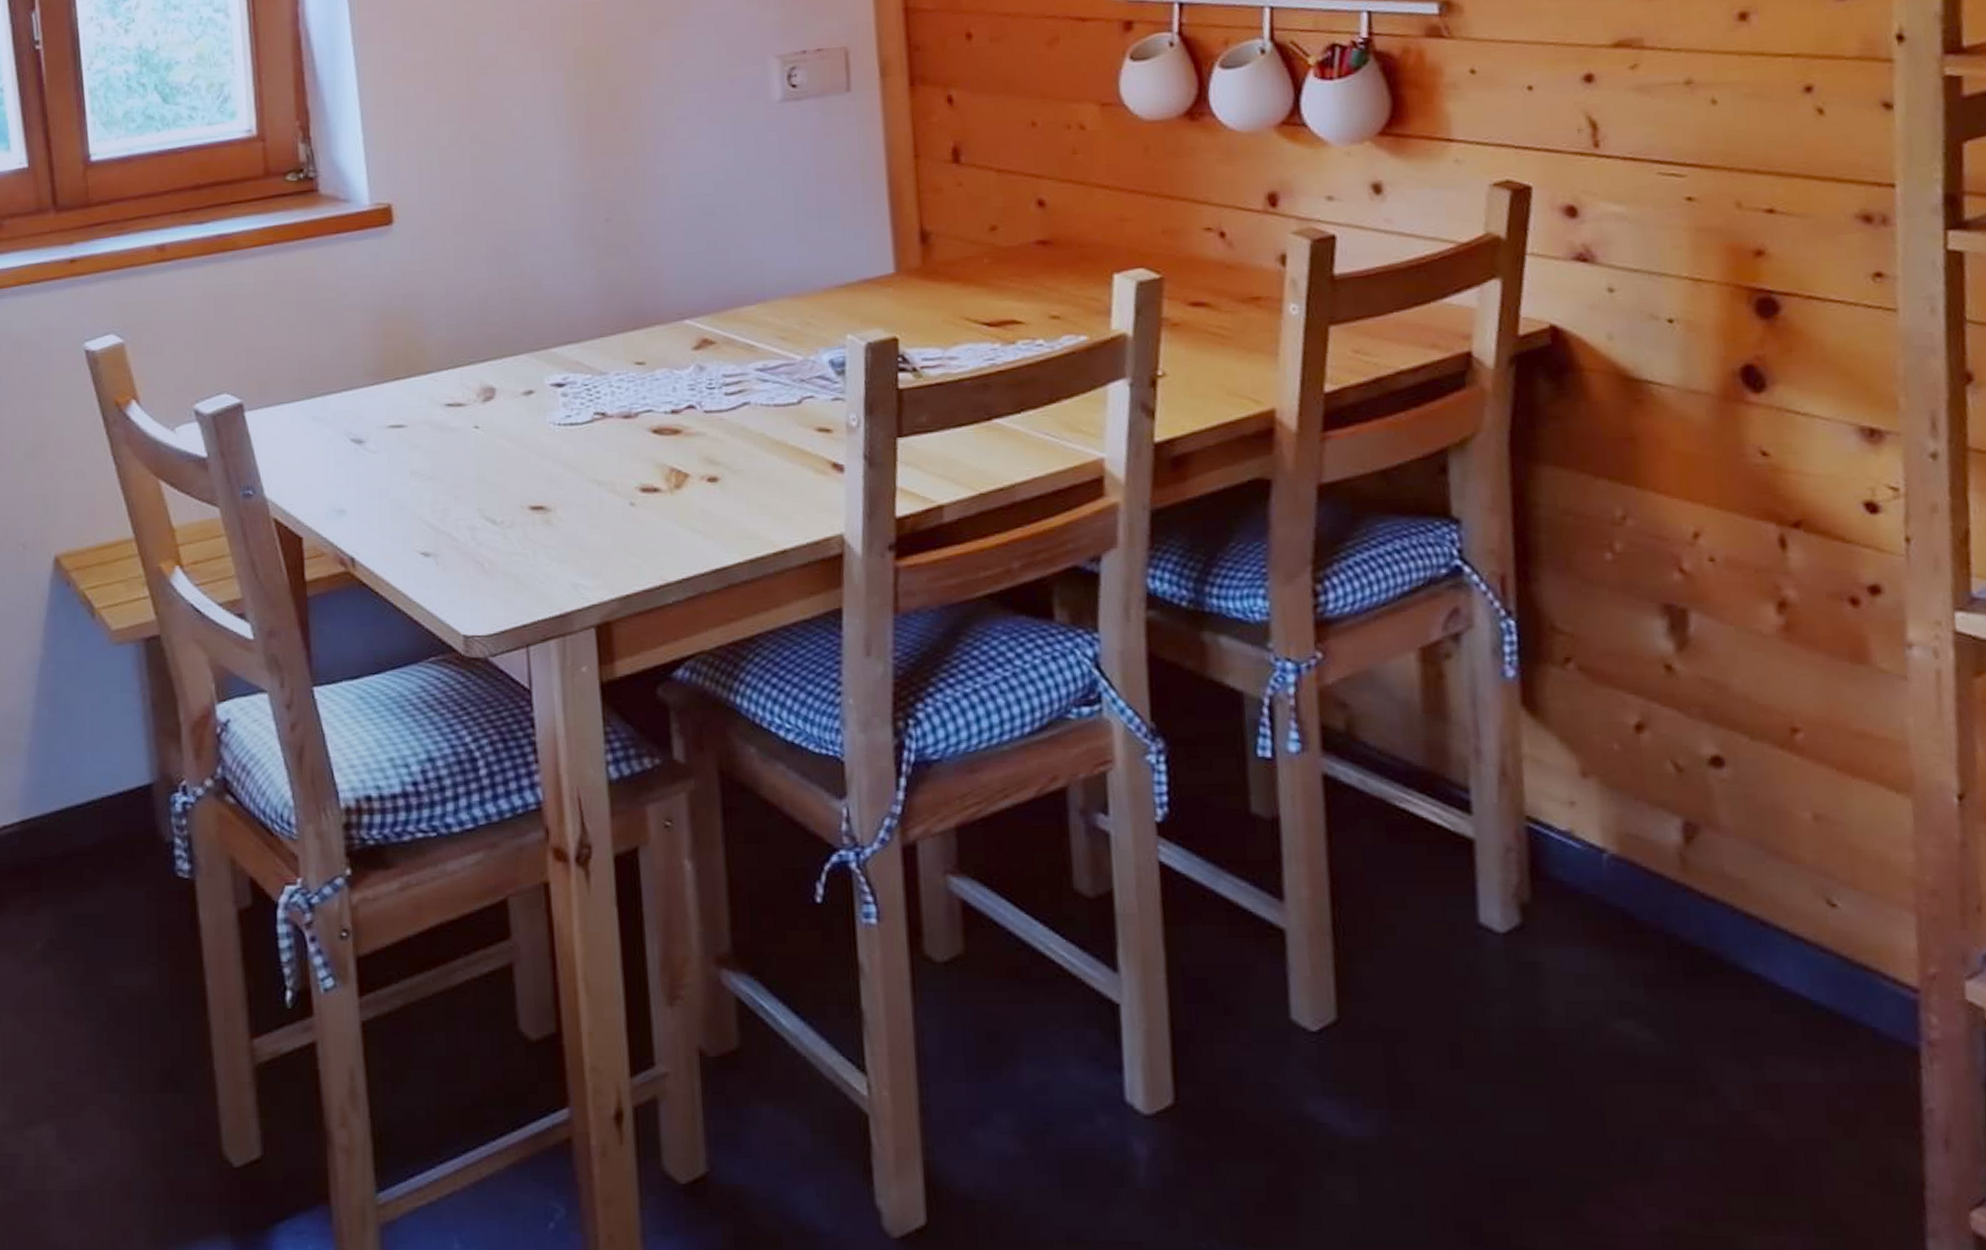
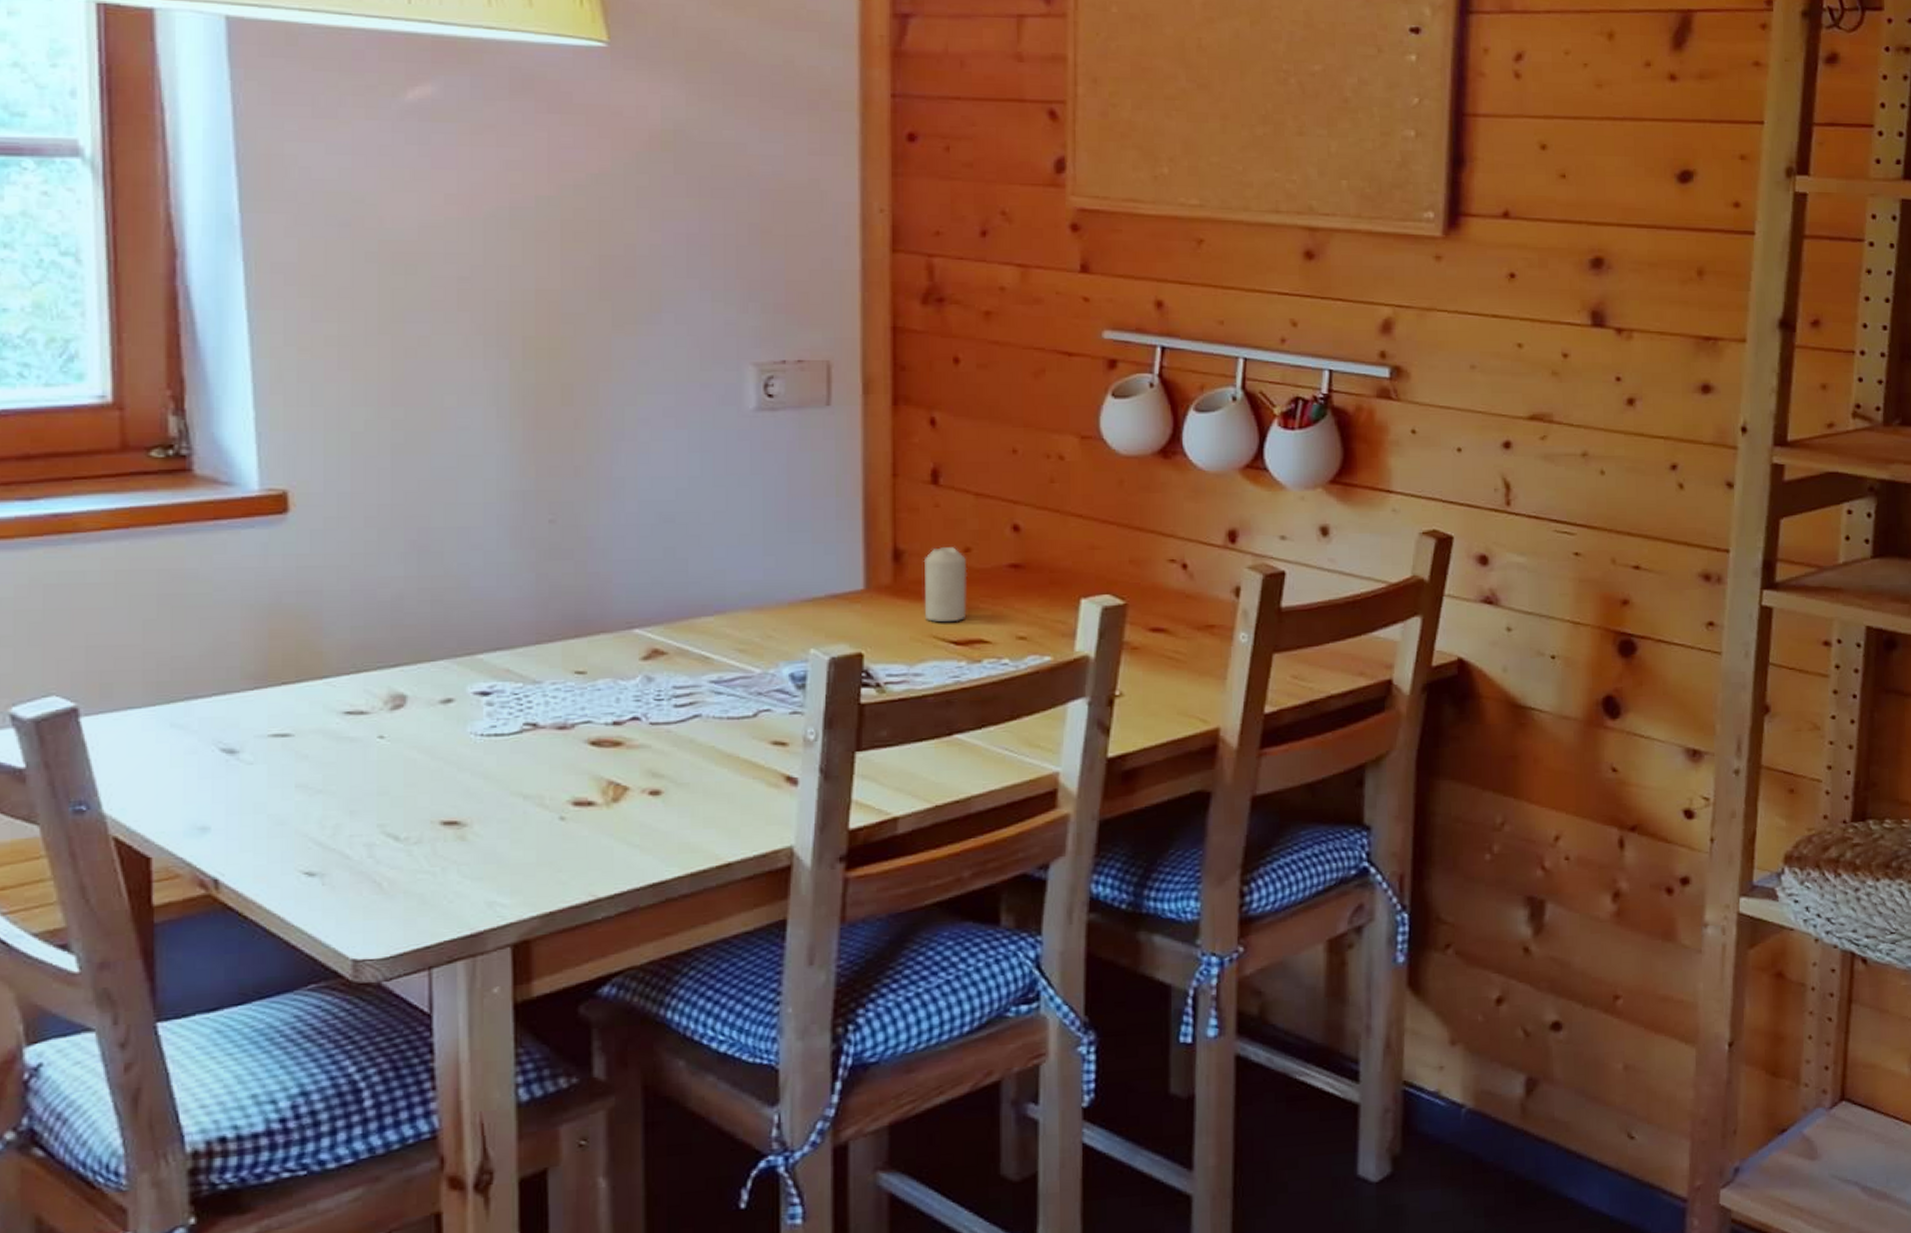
candle: none [950,226,997,303] -> present [923,547,968,622]

